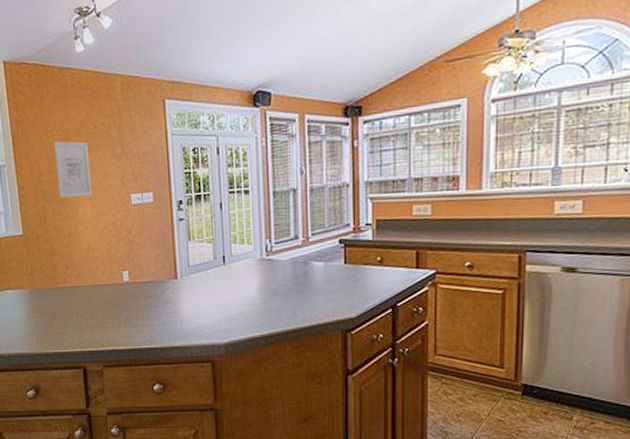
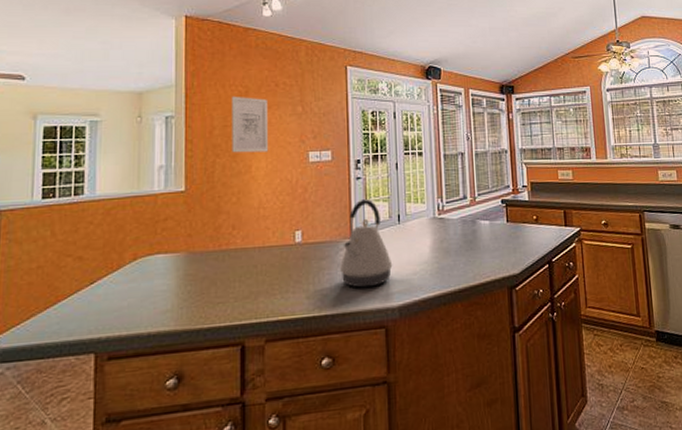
kettle: none [166,241,218,325] -> present [340,199,393,288]

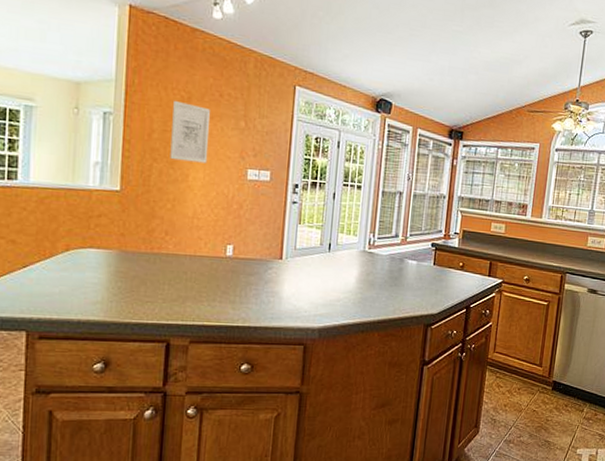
kettle: present [340,199,393,288] -> none [267,224,318,307]

